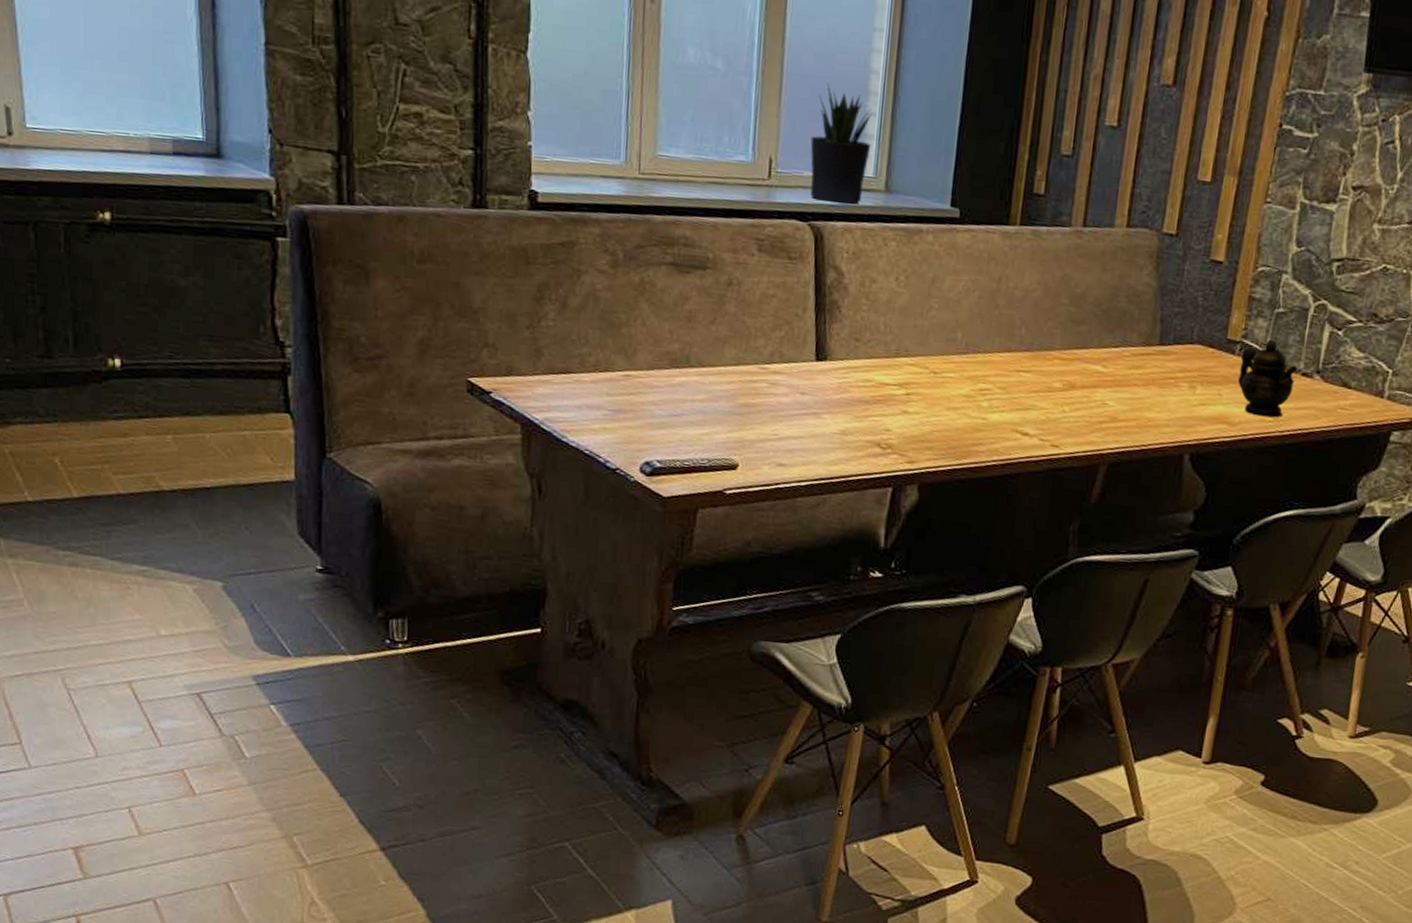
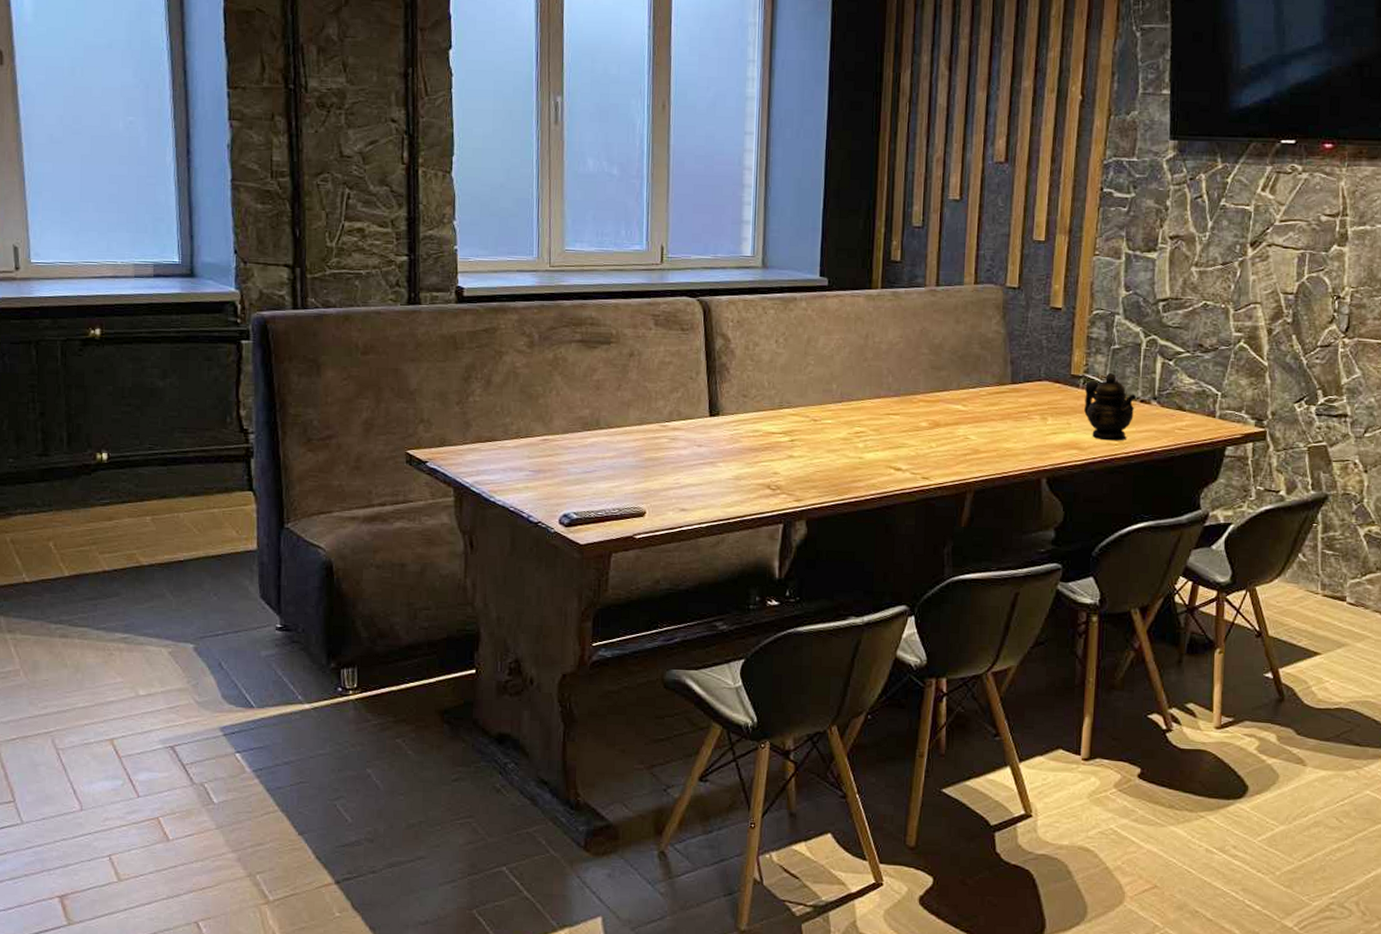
planter: present [810,82,873,205] -> none [696,180,748,281]

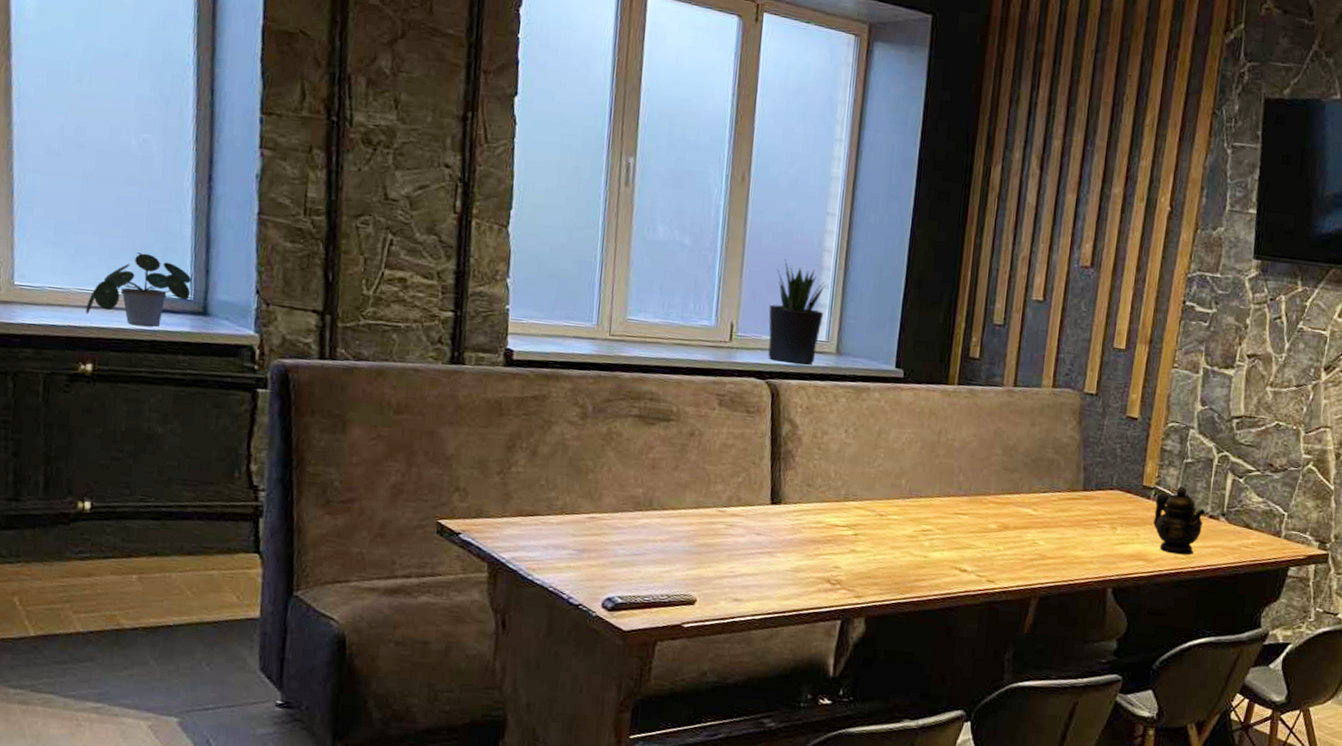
potted plant: none [92,225,179,290] -> present [85,252,192,327]
planter: none [696,180,748,281] -> present [768,258,826,365]

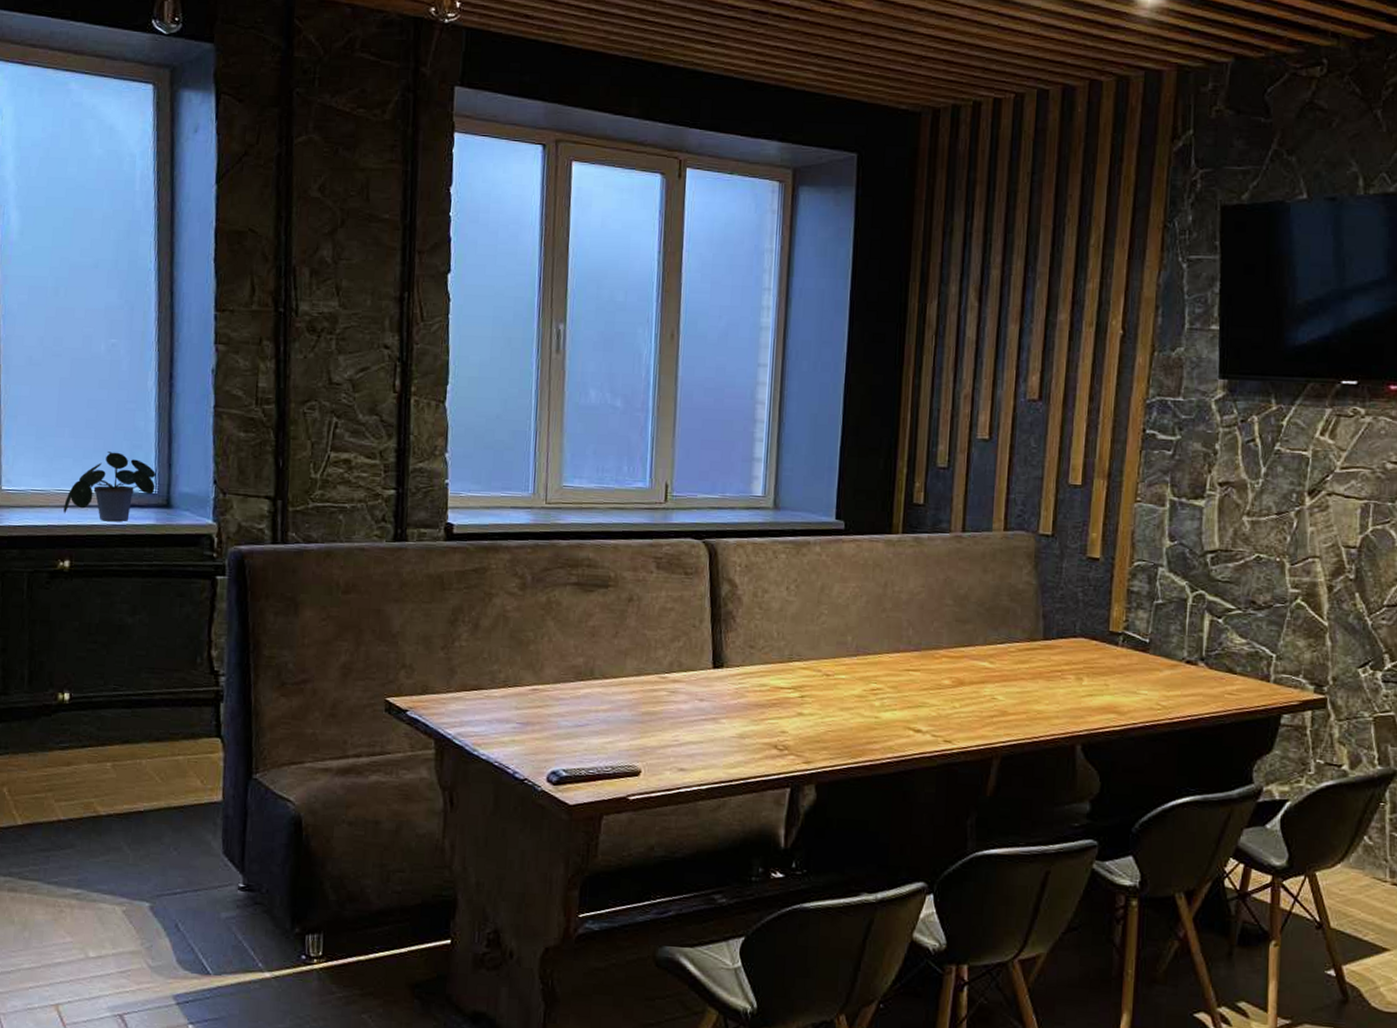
planter: present [768,258,826,365] -> none [703,414,760,522]
teapot: present [1153,487,1206,555] -> none [1124,631,1182,706]

